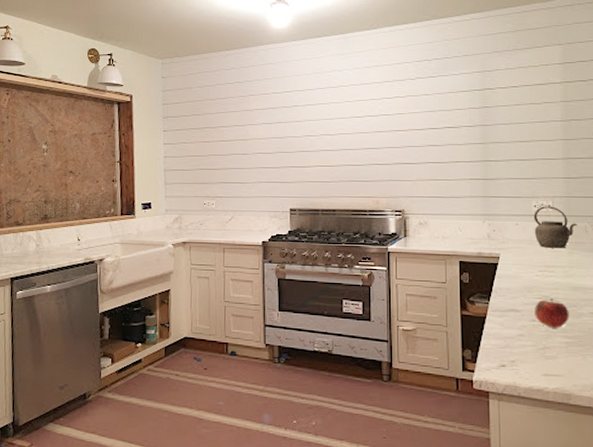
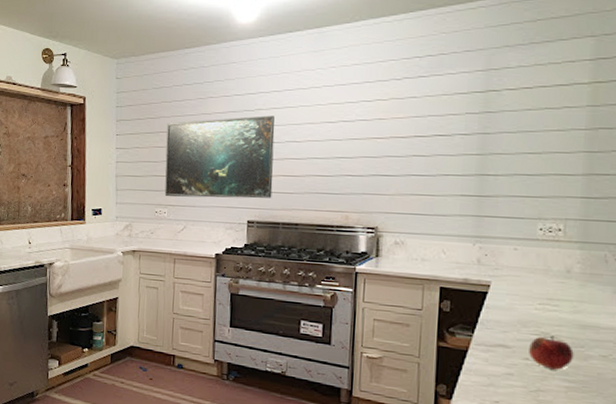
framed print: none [211,111,311,189] -> present [164,115,275,199]
kettle: present [533,206,577,248] -> none [537,229,594,280]

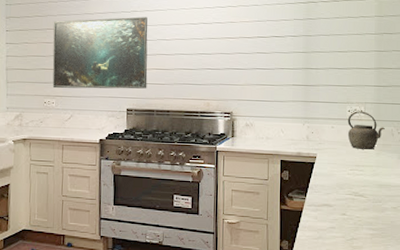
fruit: present [529,335,574,370] -> none [345,194,375,221]
kettle: none [537,229,594,280] -> present [347,111,385,150]

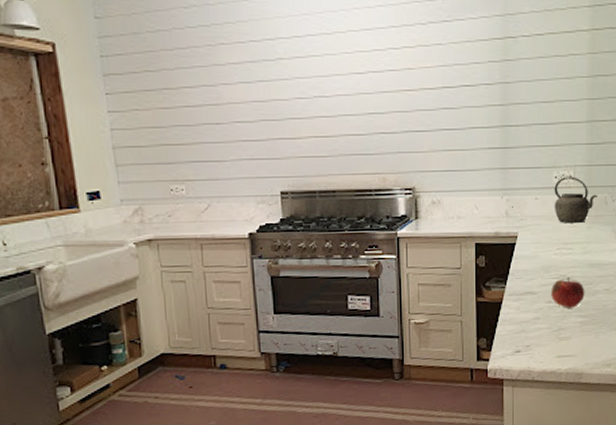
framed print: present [52,16,148,89] -> none [170,66,305,170]
fruit: none [345,194,375,221] -> present [551,277,585,308]

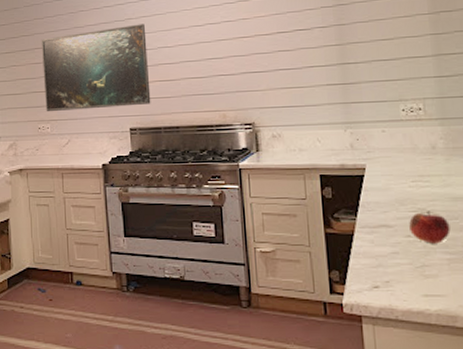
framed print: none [170,66,305,170] -> present [41,24,151,112]
kettle: present [554,176,597,223] -> none [402,109,454,155]

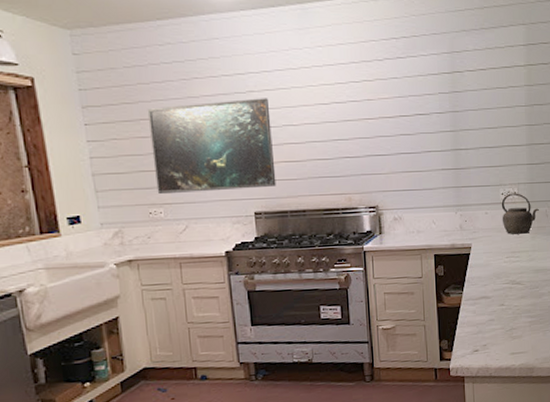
kettle: none [402,109,454,155] -> present [501,193,539,234]
fruit: present [409,211,451,244] -> none [503,282,532,310]

